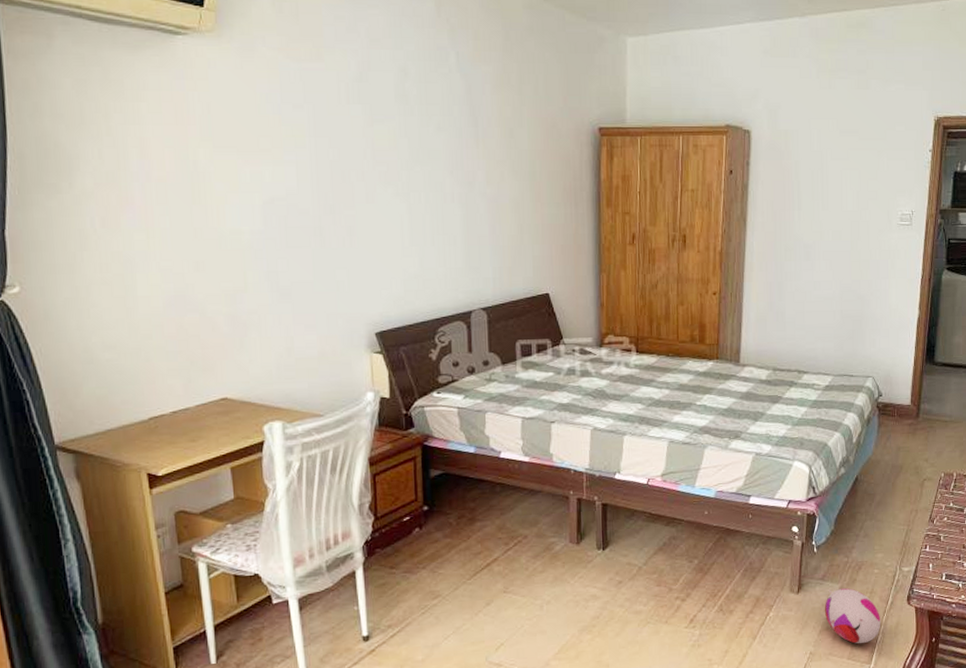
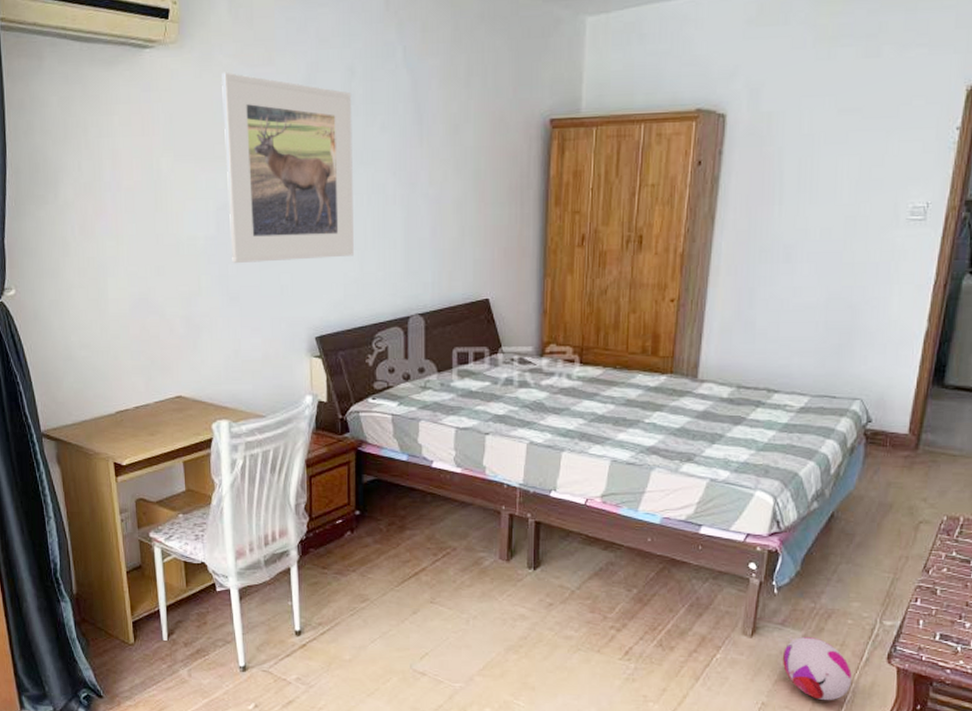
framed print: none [265,64,413,259] -> present [222,72,354,264]

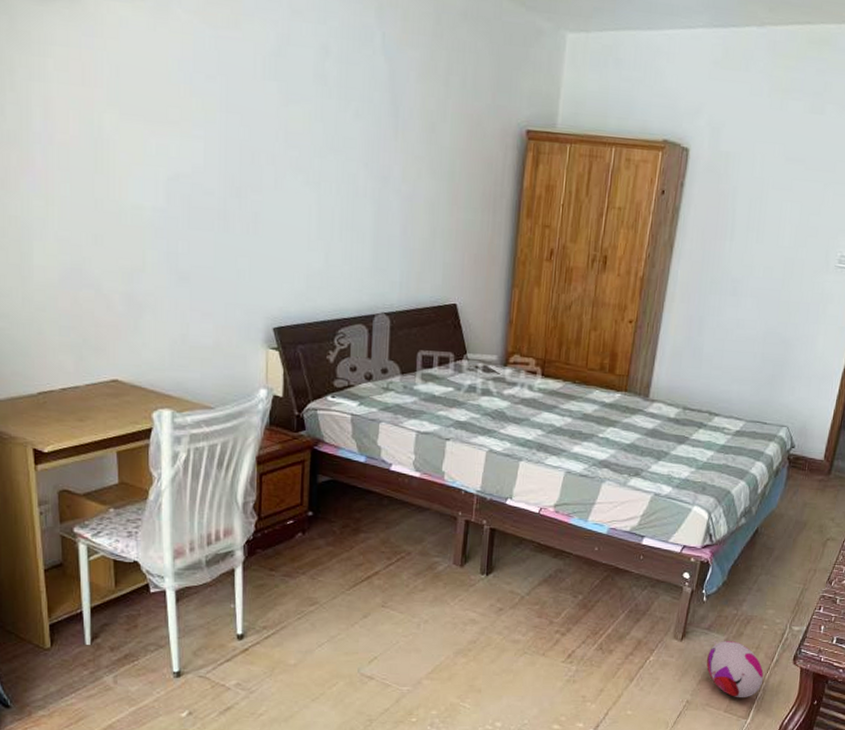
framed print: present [222,72,354,264] -> none [179,28,325,246]

